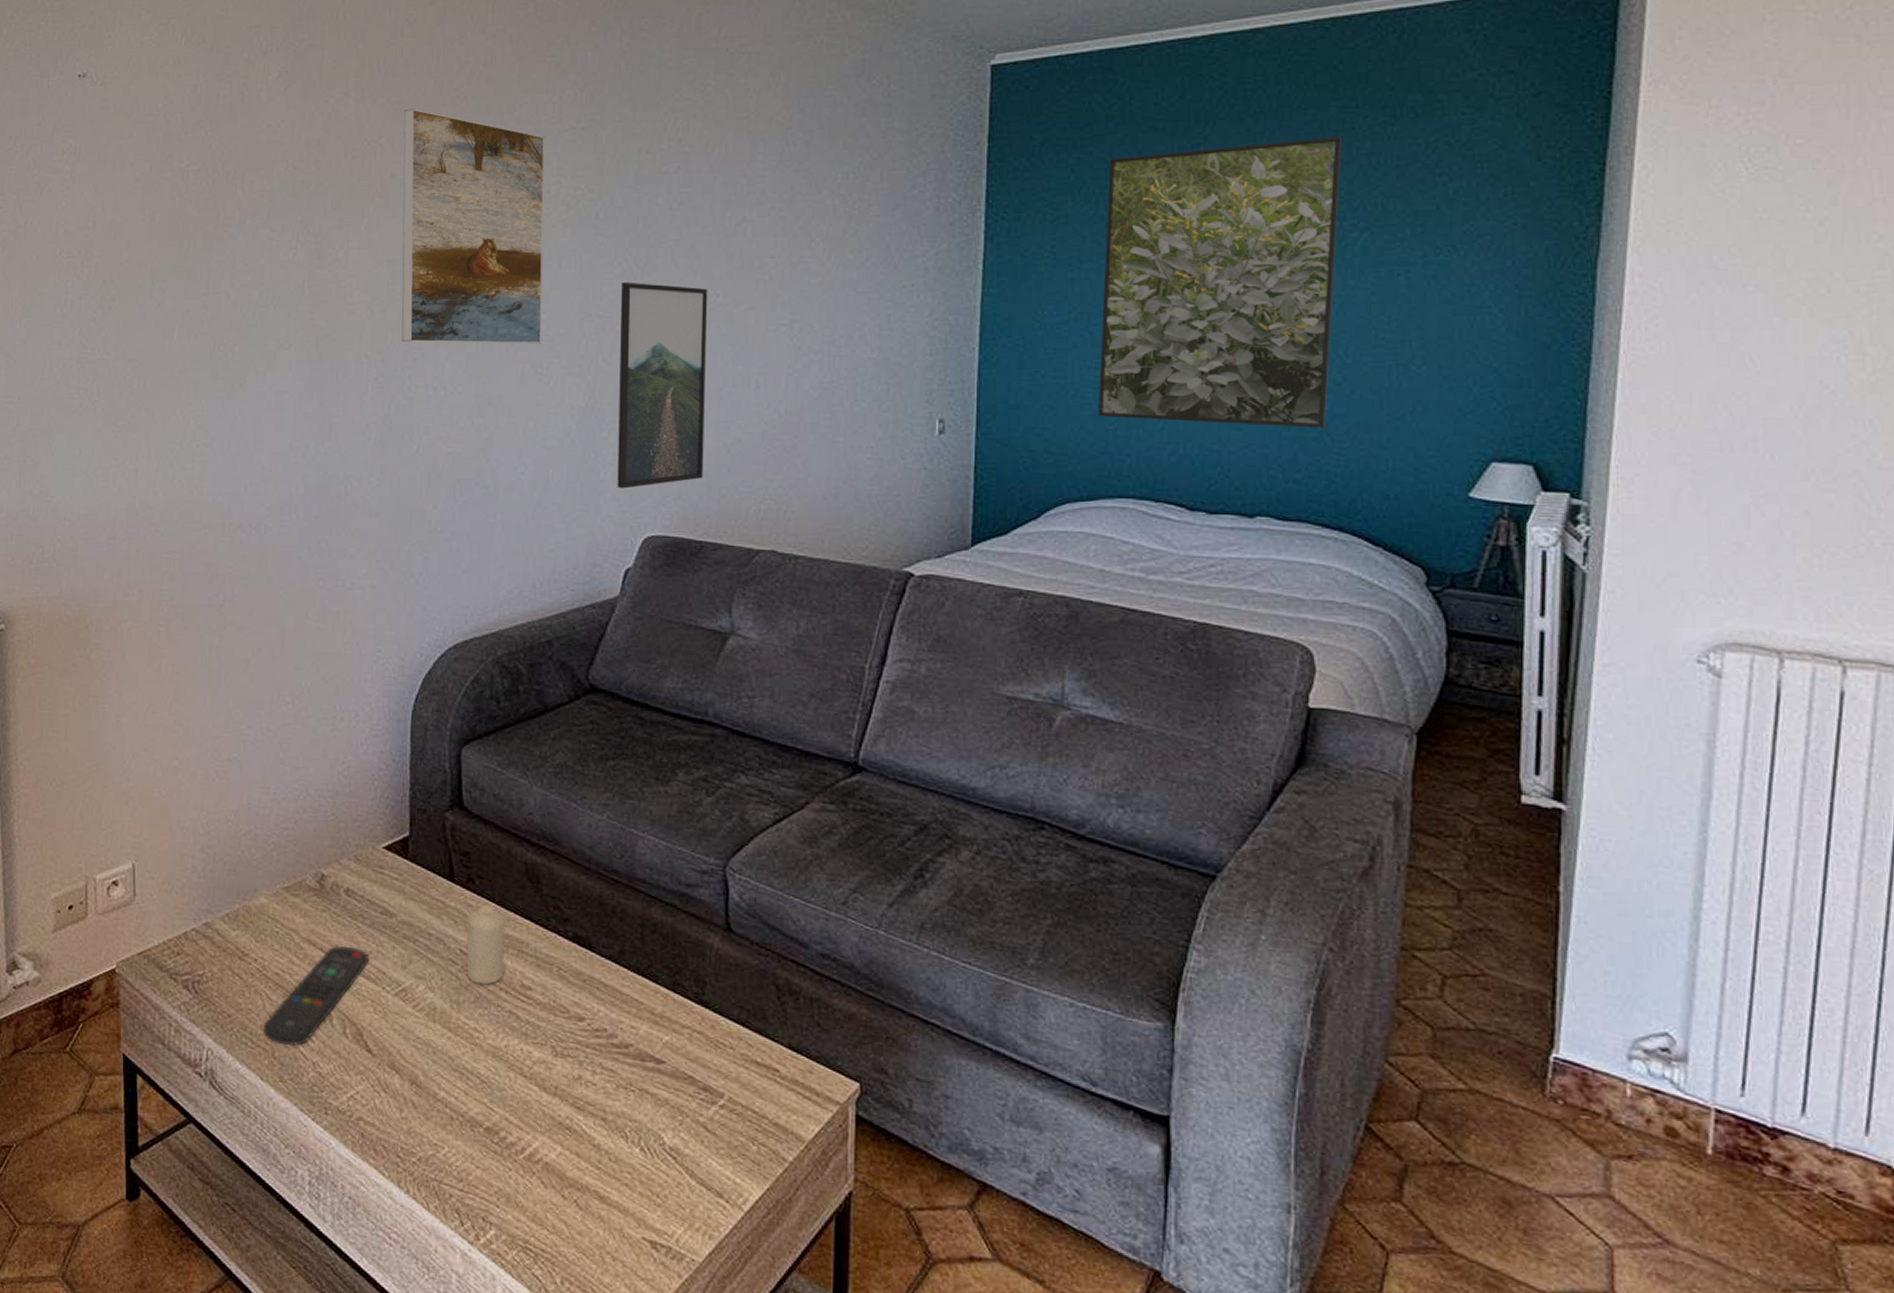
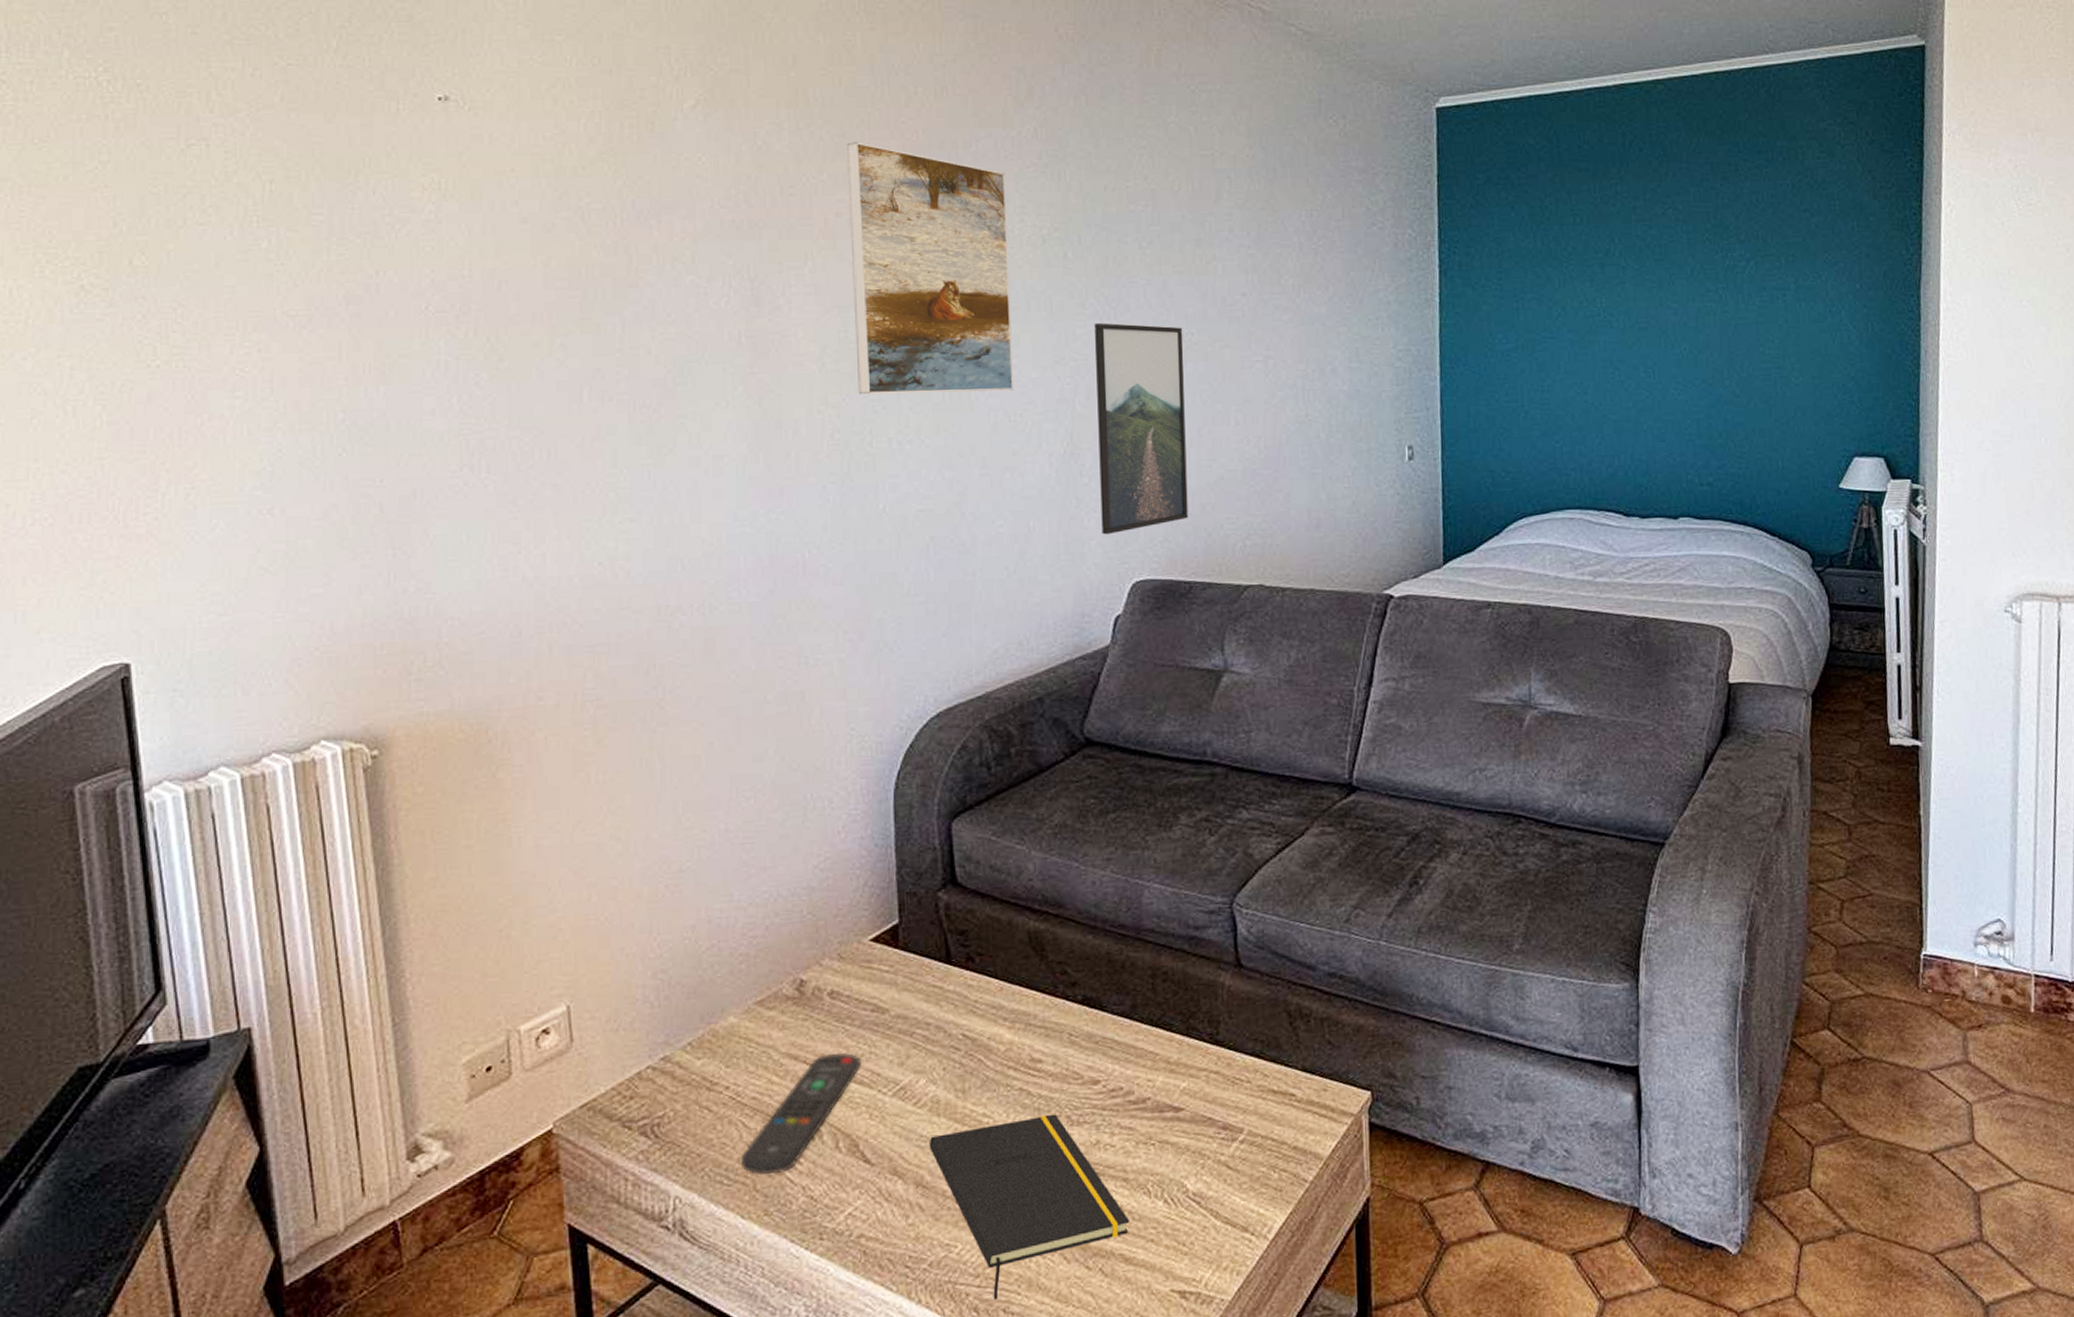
notepad: none [424,1039,605,1207] -> present [929,1114,1129,1300]
candle: present [466,904,506,985] -> none [968,981,1011,1067]
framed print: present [1097,136,1342,429] -> none [1543,177,1730,436]

